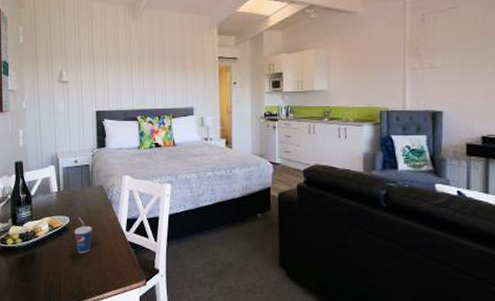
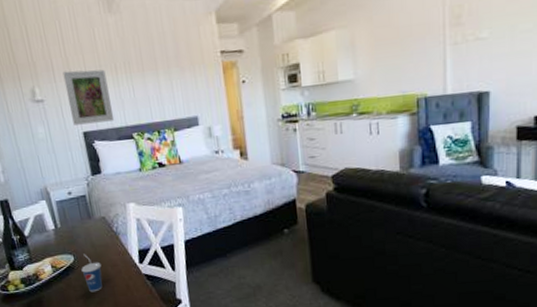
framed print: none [87,60,124,105] -> present [62,69,115,125]

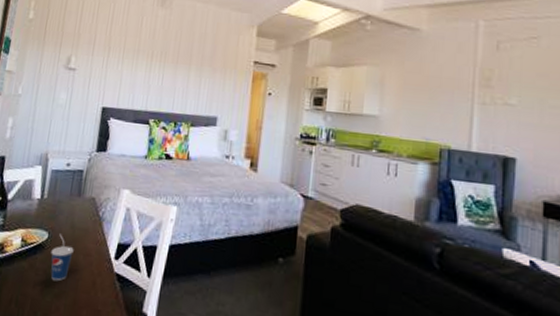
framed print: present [62,69,115,125] -> none [96,47,142,103]

